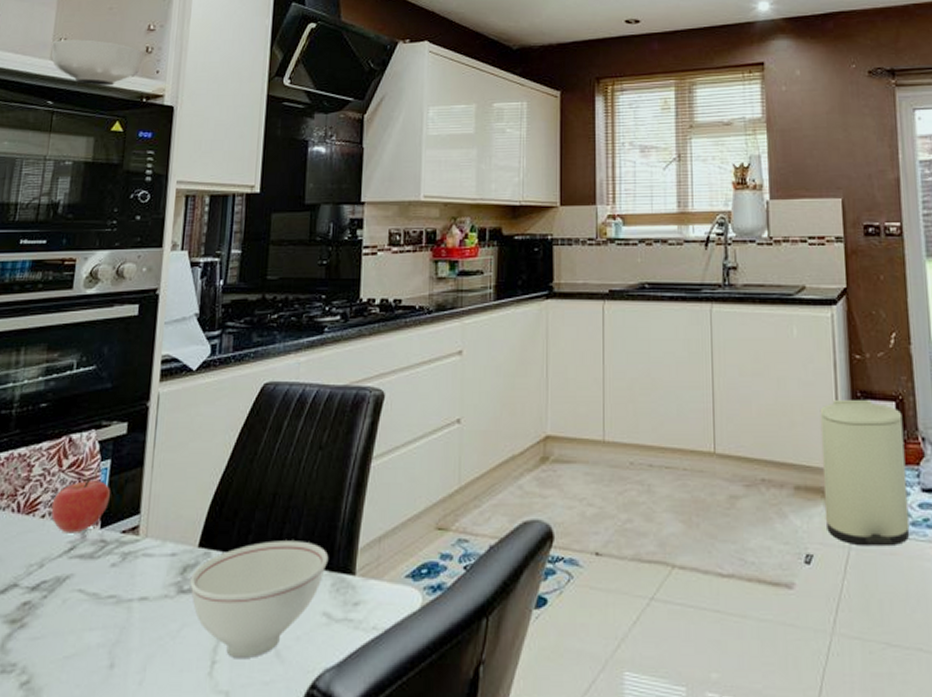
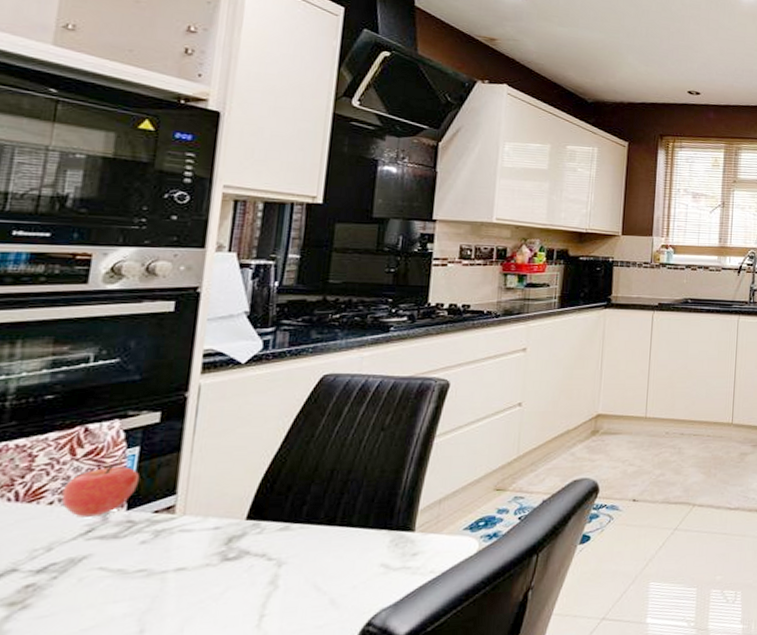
bowl: present [50,39,144,86] -> none [53,25,182,83]
bowl: present [190,540,329,658] -> none [235,507,388,610]

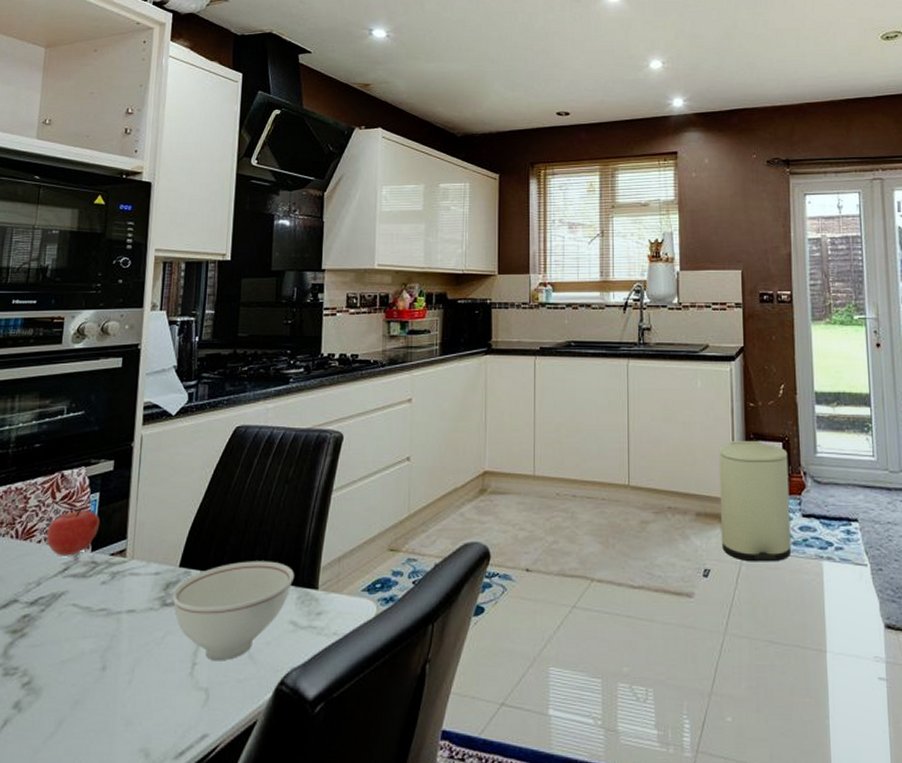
bowl: none [235,507,388,610] -> present [172,561,295,660]

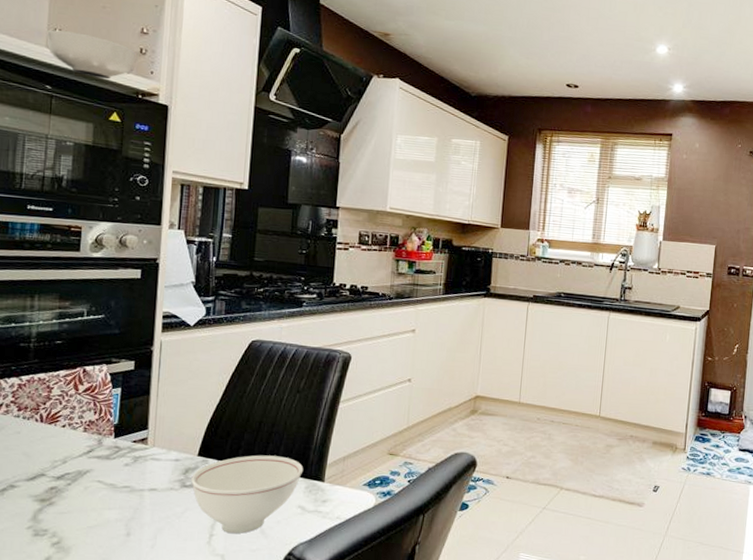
bowl: none [36,121,123,163] -> present [46,30,138,80]
fruit: present [46,508,100,556] -> none [70,400,122,441]
pedal bin: present [718,441,791,562] -> none [671,387,734,484]

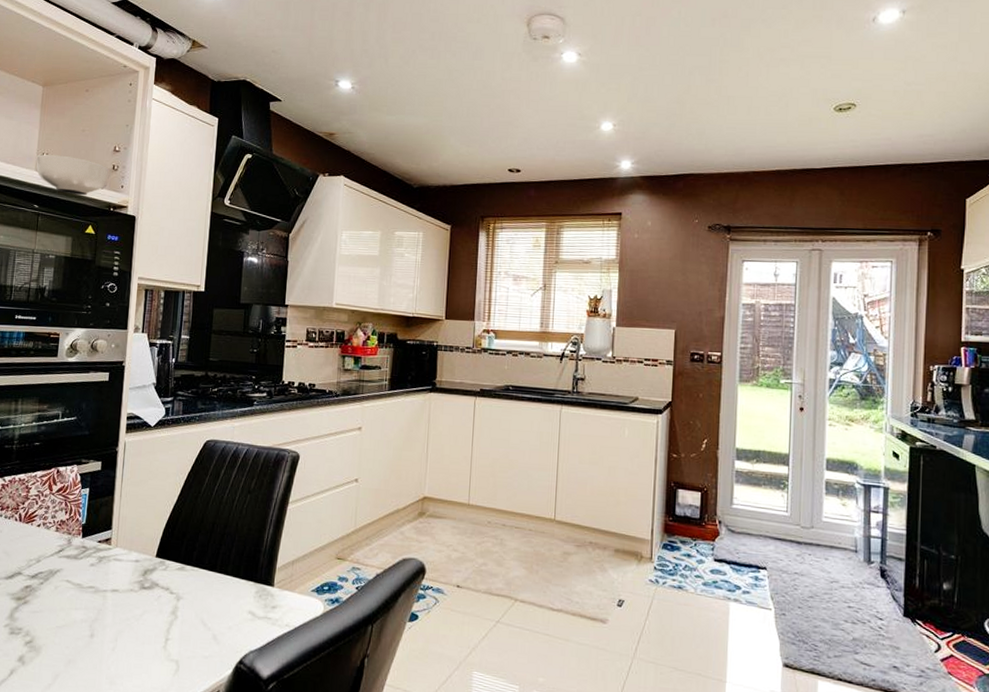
bowl: present [191,455,304,533] -> none [149,557,254,639]

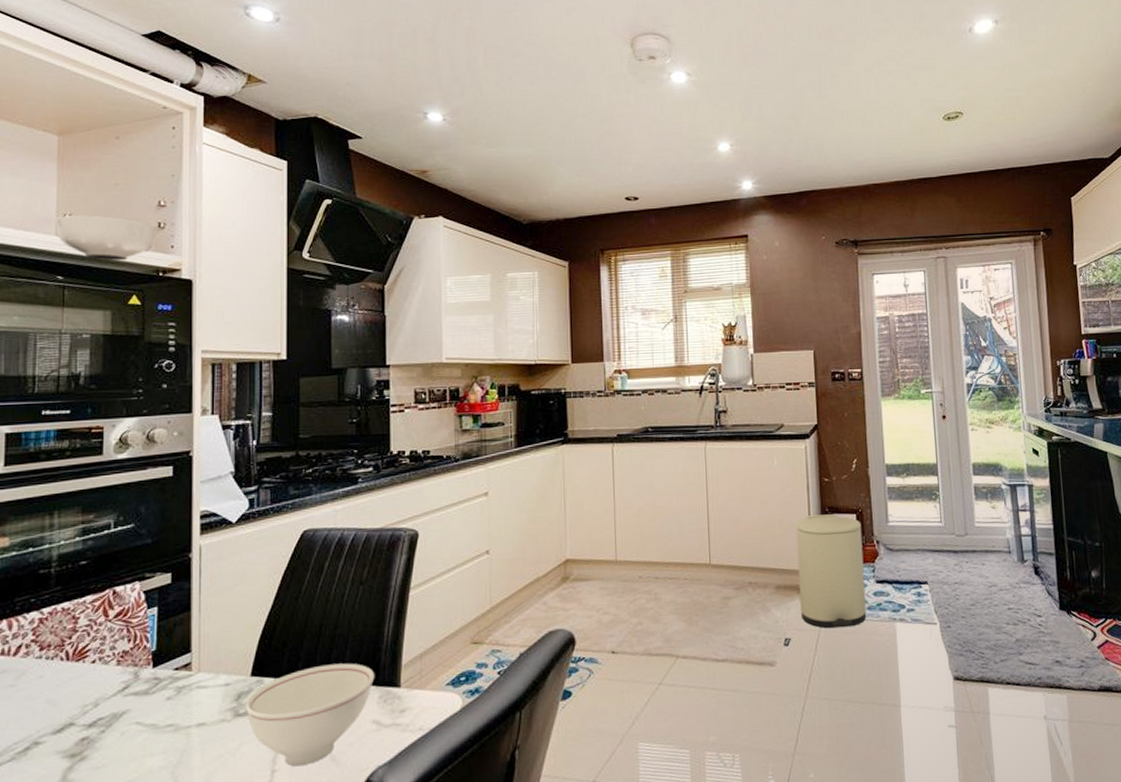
bowl: none [149,557,254,639] -> present [245,663,375,766]
pedal bin: none [636,487,705,599] -> present [796,514,867,629]

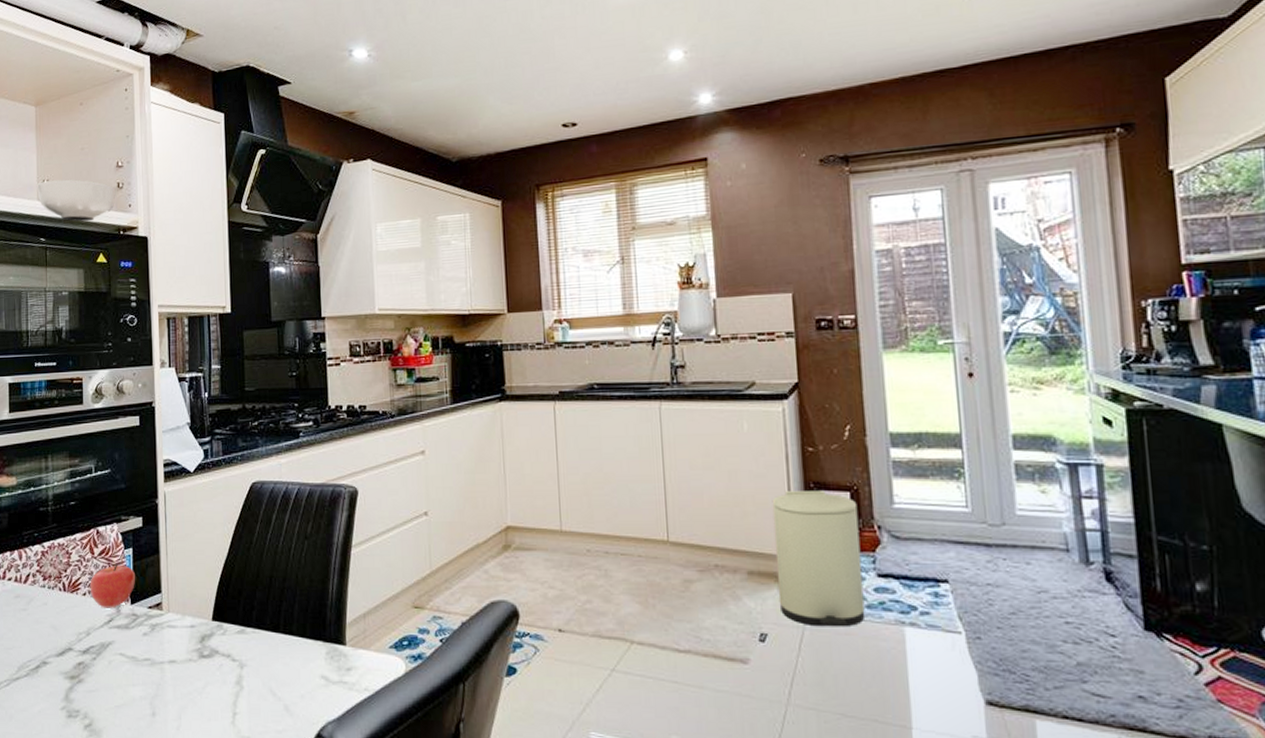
fruit: none [101,624,161,675] -> present [90,563,136,608]
bowl: present [245,663,375,766] -> none [208,616,322,711]

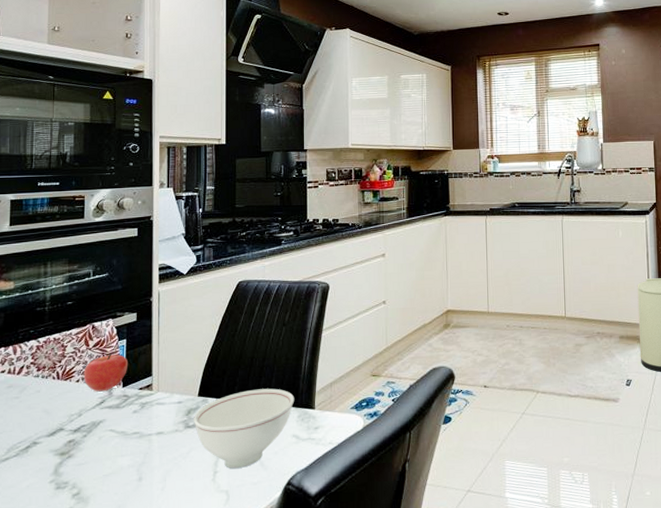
bowl: present [36,179,116,222] -> none [47,27,124,64]
bowl: none [208,616,322,711] -> present [194,388,295,468]

